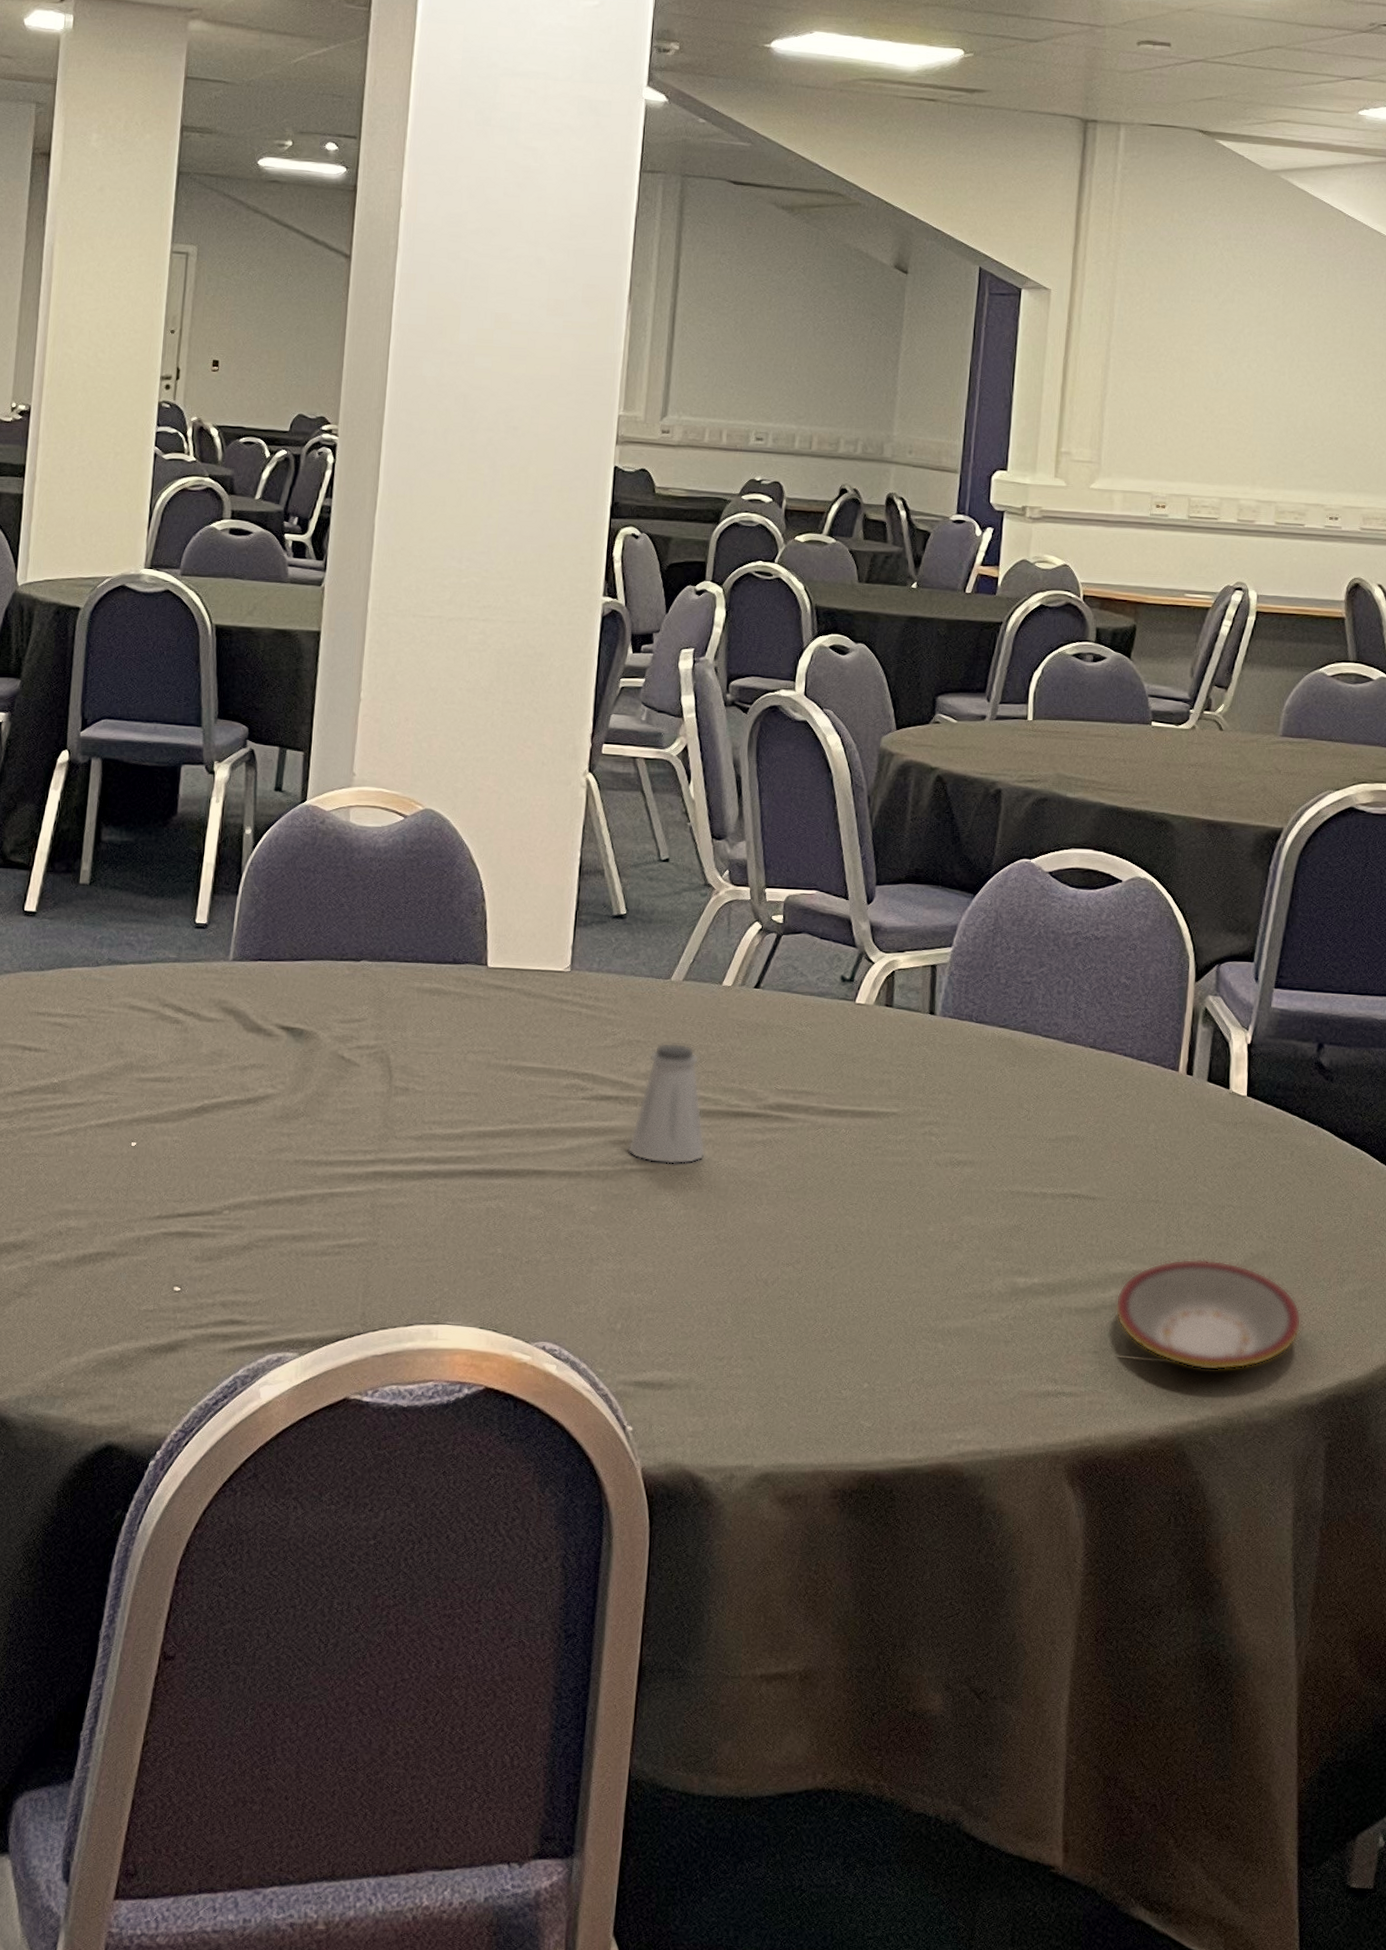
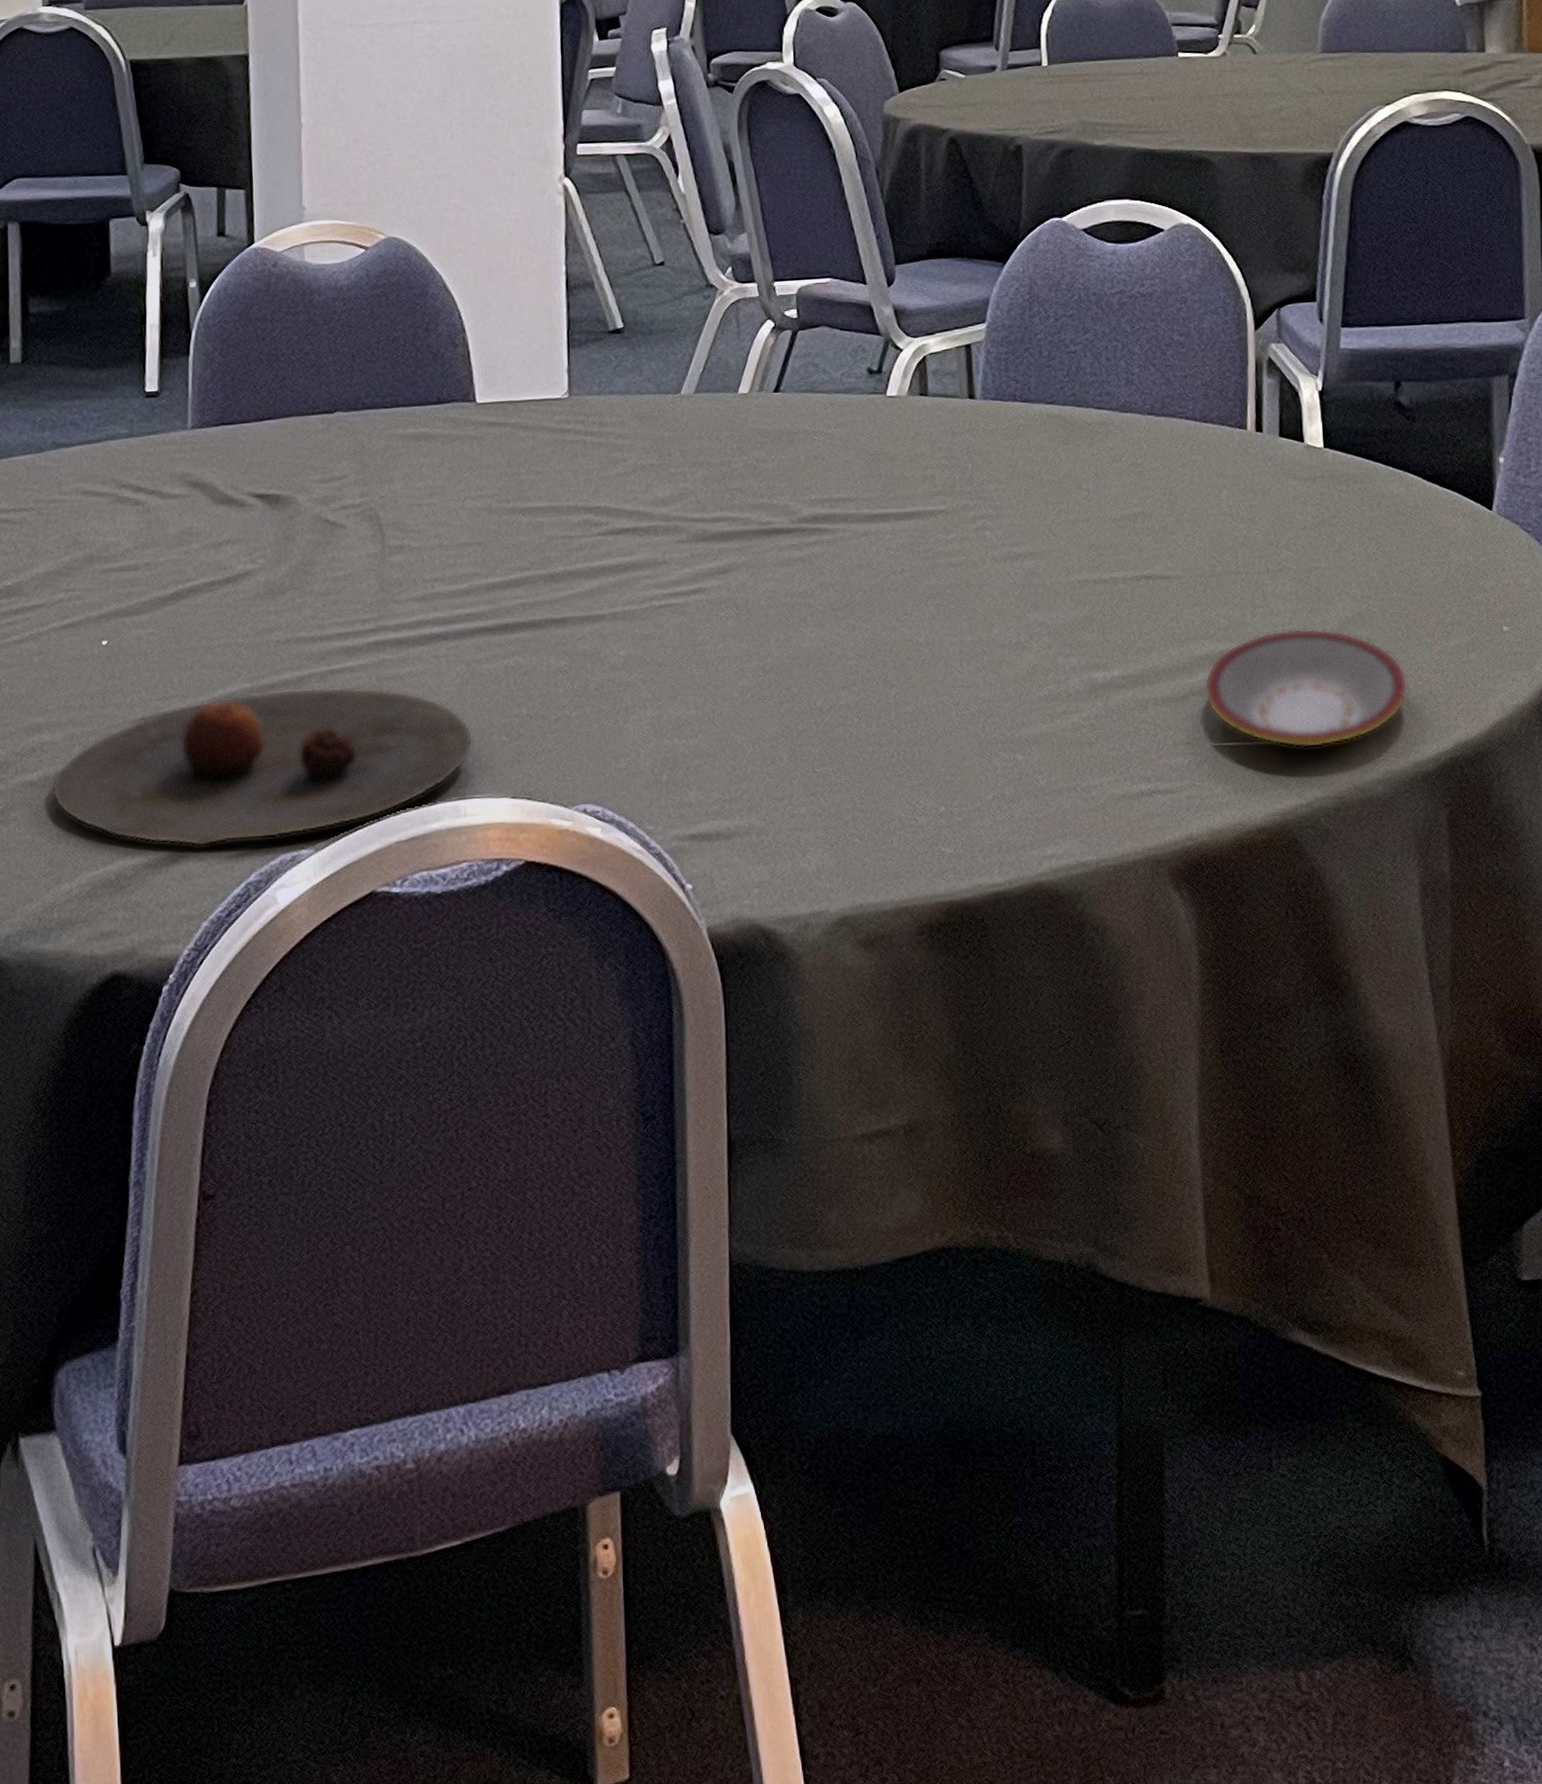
plate: none [71,1205,452,1339] -> present [51,687,474,847]
saltshaker: present [627,1042,706,1165] -> none [653,462,740,596]

